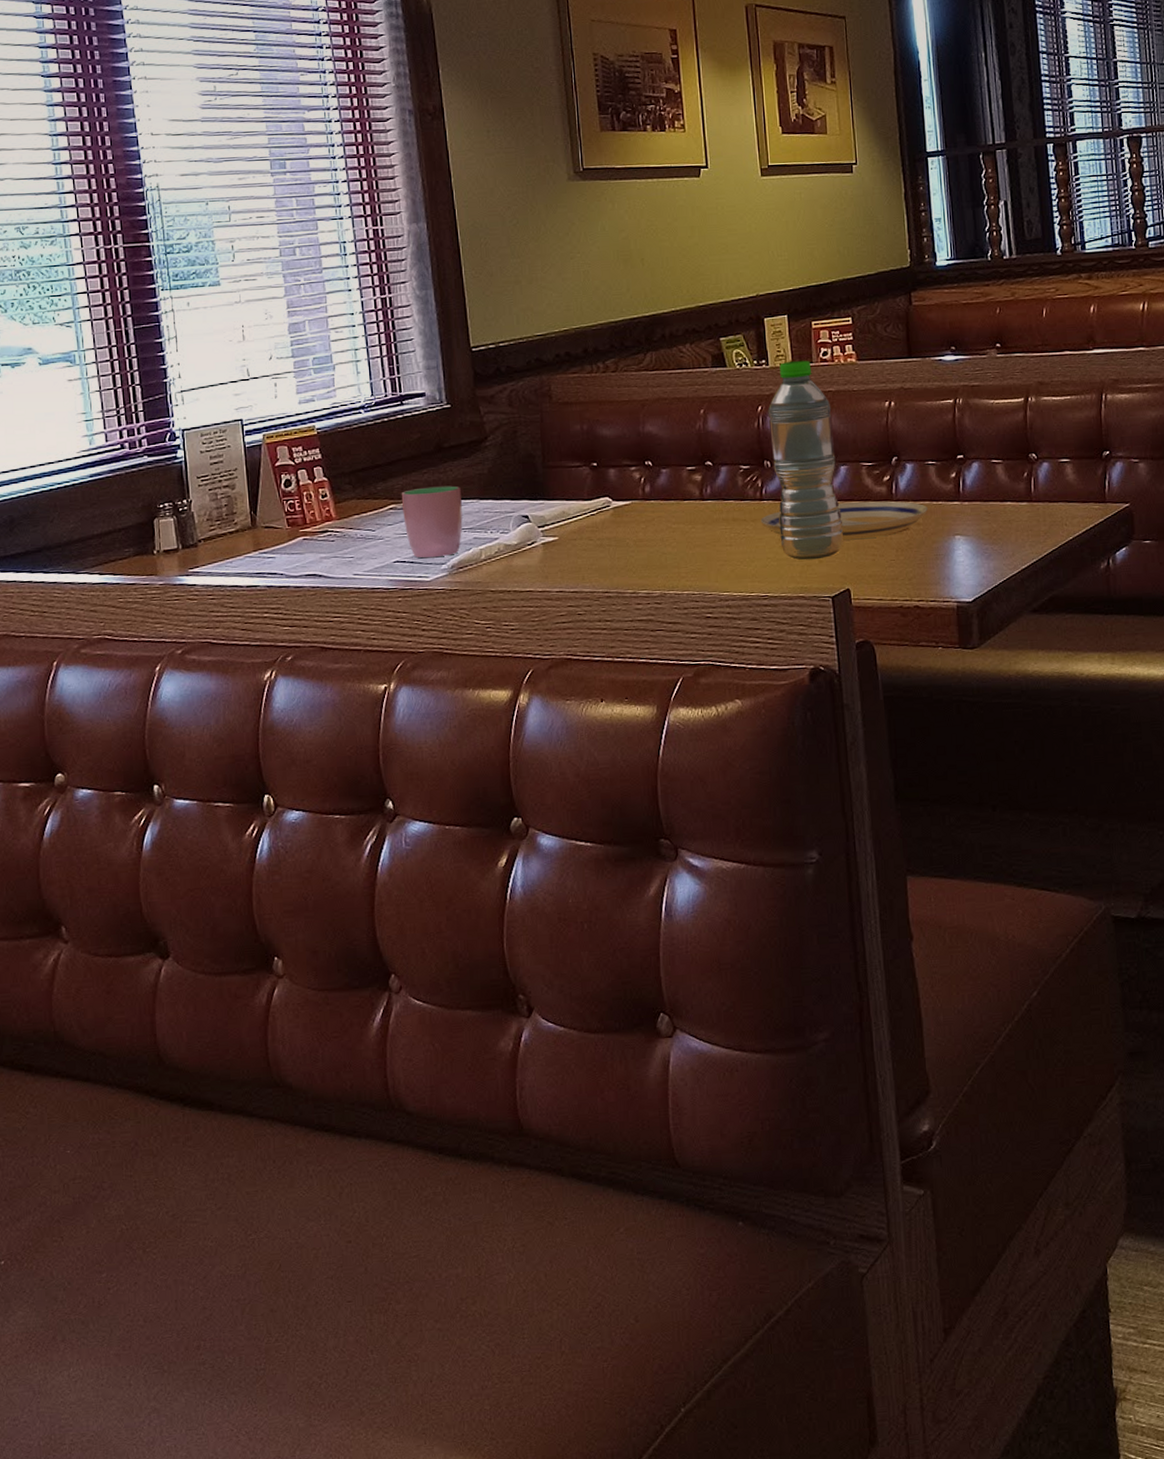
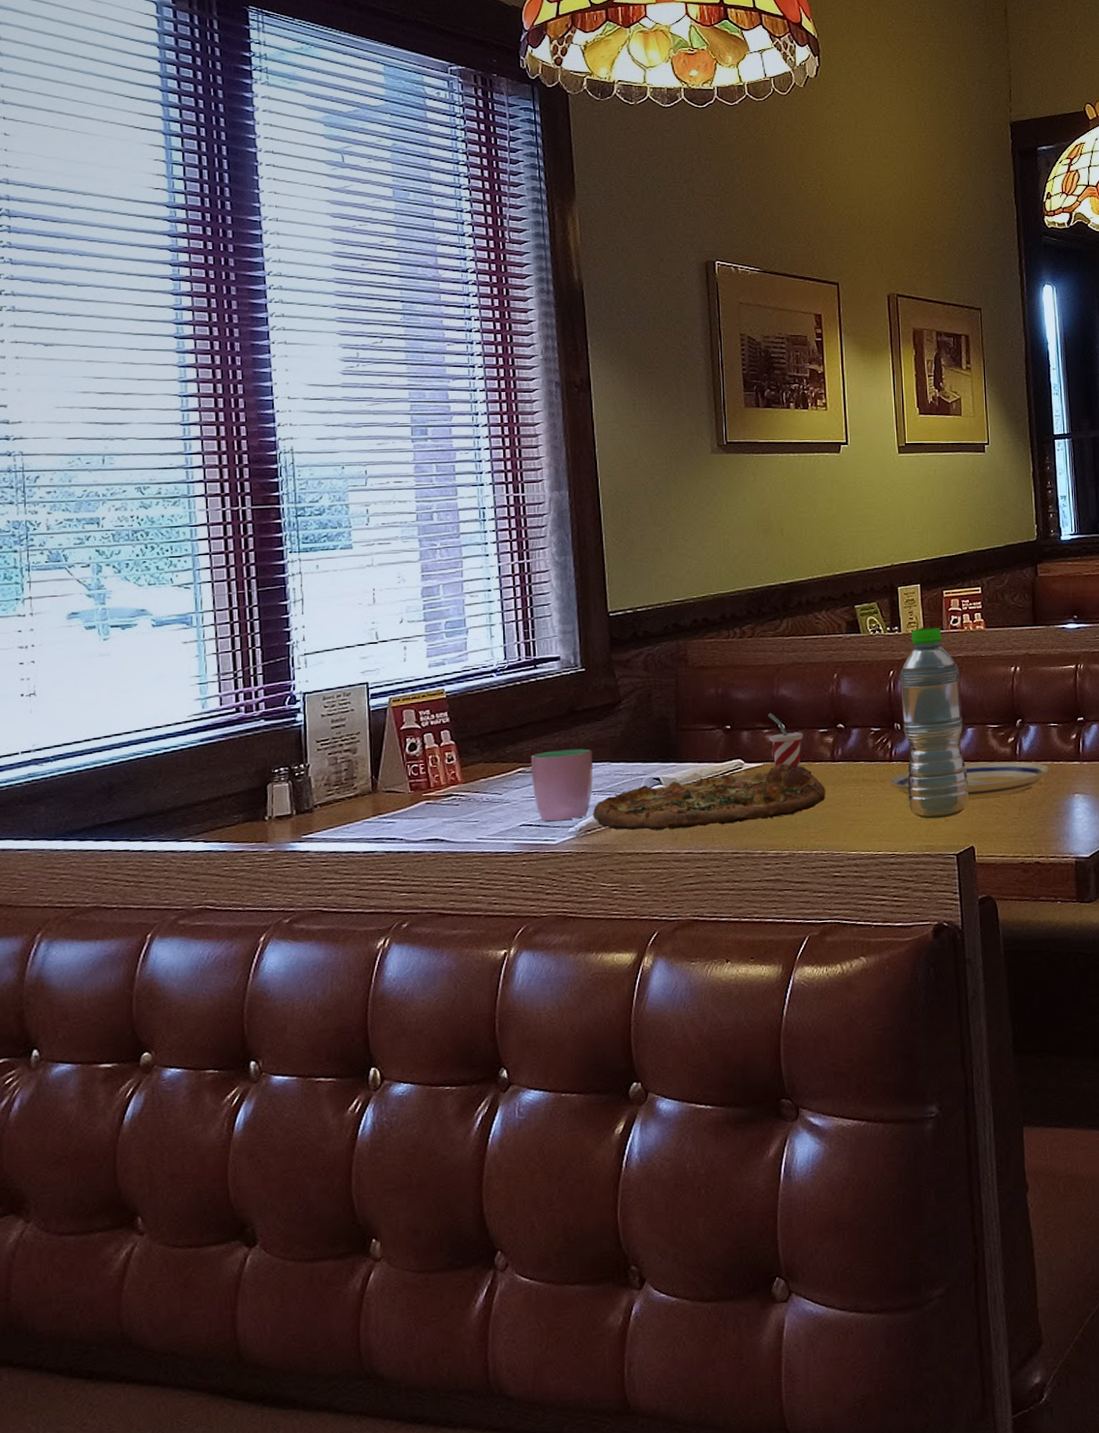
pizza: none [464,501,696,569] -> present [593,763,826,831]
beverage cup: none [634,449,671,506] -> present [767,712,803,767]

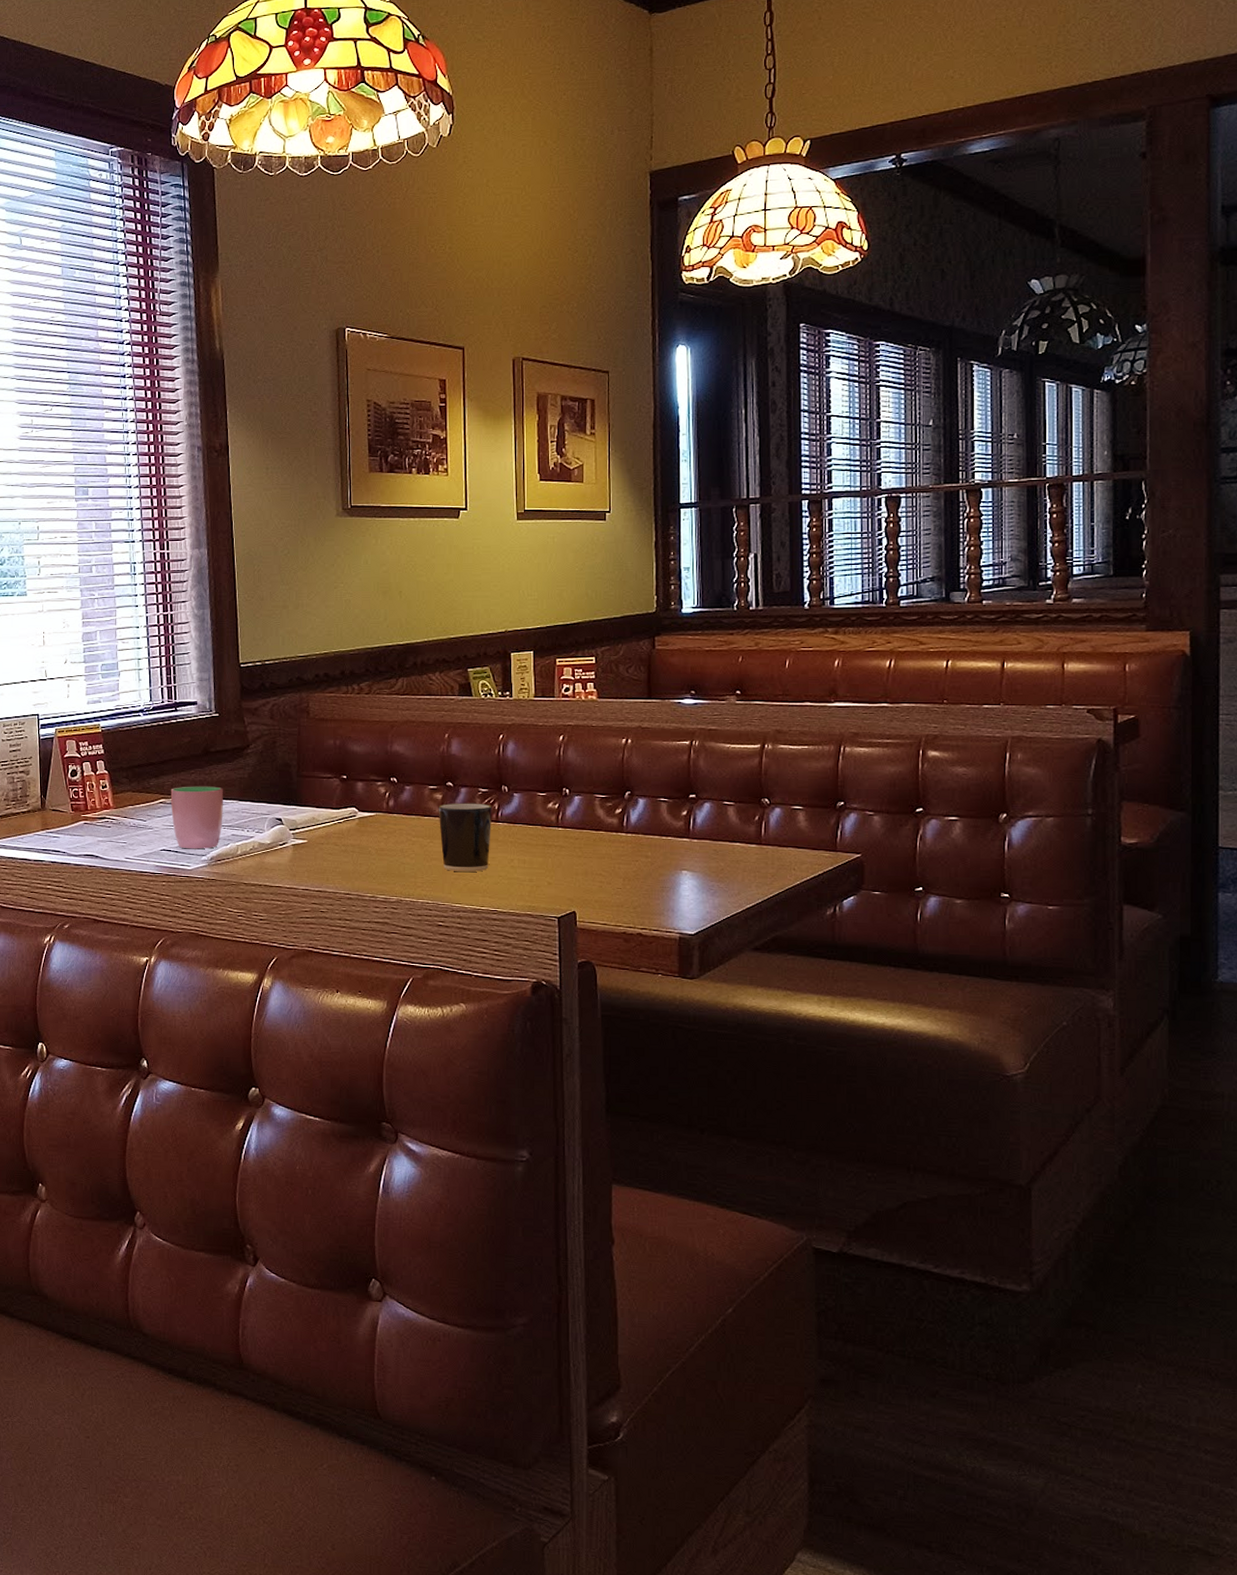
pizza: present [593,763,826,831] -> none [223,815,433,867]
beverage cup: present [767,712,803,767] -> none [381,766,414,820]
mug: none [829,743,886,818] -> present [438,803,493,873]
plate: present [889,761,1050,800] -> none [495,830,658,866]
water bottle: present [899,627,970,819] -> none [508,694,574,882]

